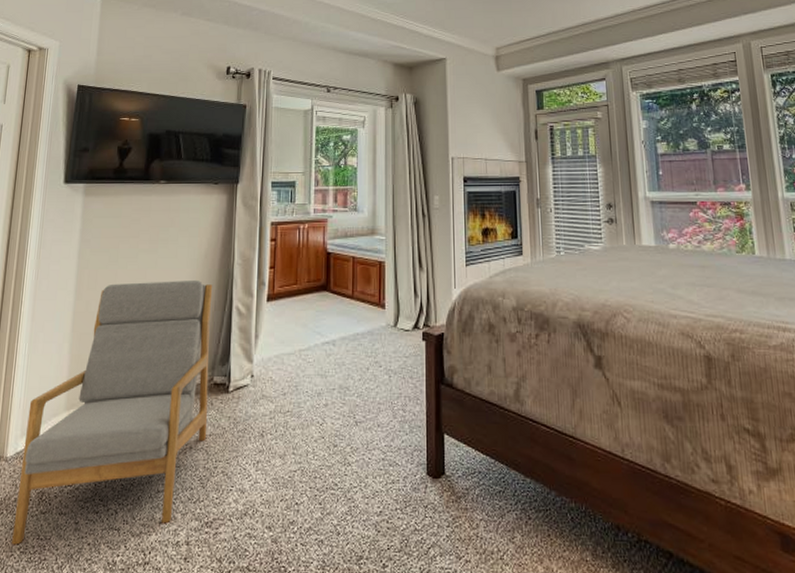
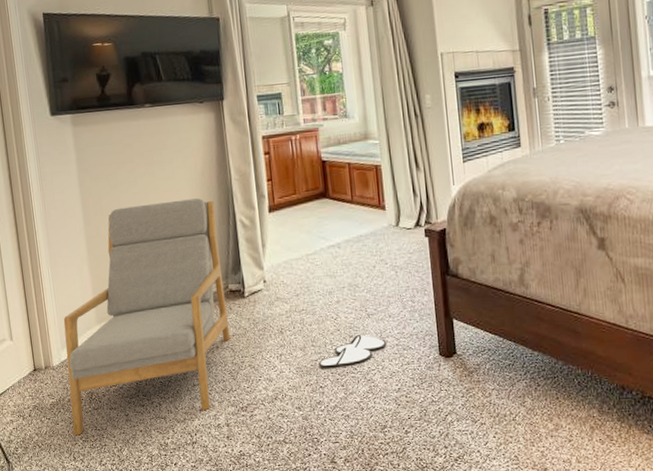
slippers: none [298,443,372,481] -> present [319,334,387,368]

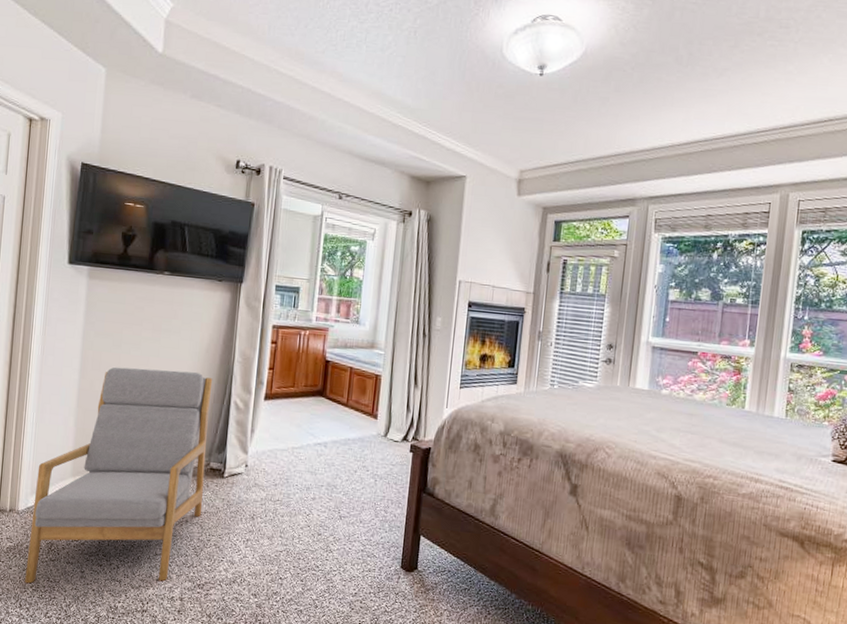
slippers: present [319,334,387,368] -> none [283,533,353,563]

